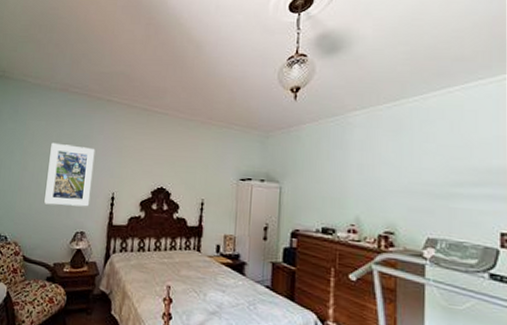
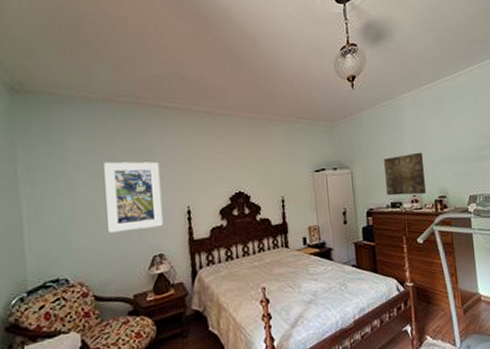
wall art: none [317,177,369,226] -> present [383,152,426,196]

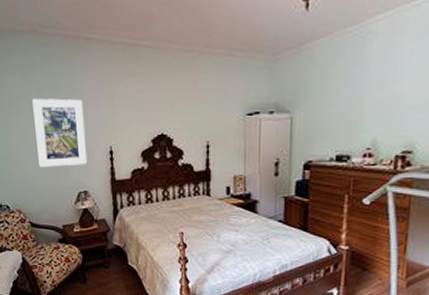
wall art: present [383,152,426,196] -> none [331,94,389,148]

